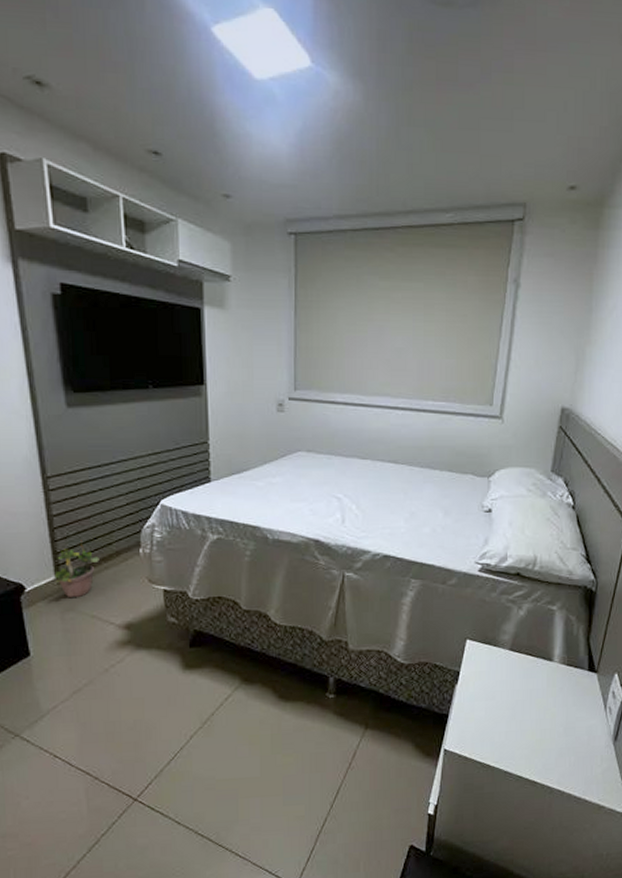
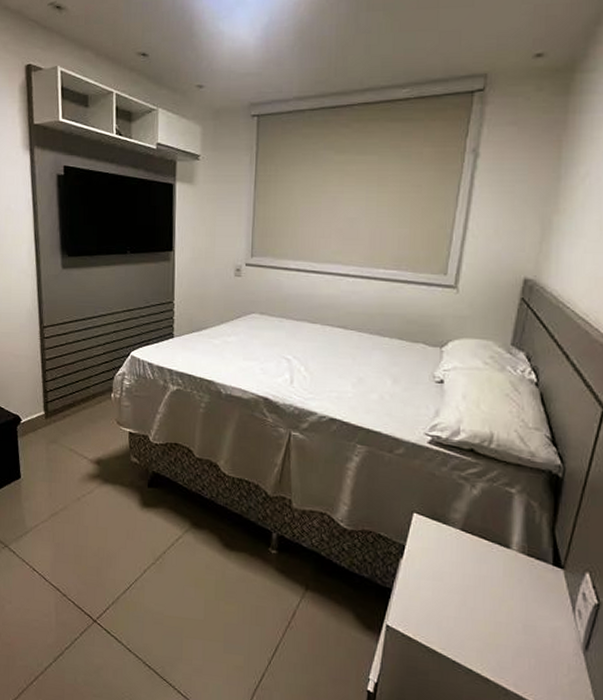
potted plant: present [53,540,100,598] -> none [42,382,79,432]

